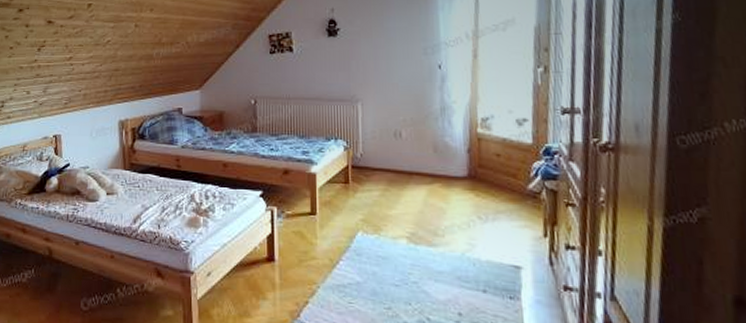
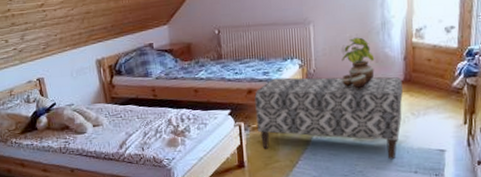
bench: none [291,160,467,272] -> present [254,77,403,160]
potted plant: none [393,122,433,181] -> present [342,37,375,89]

